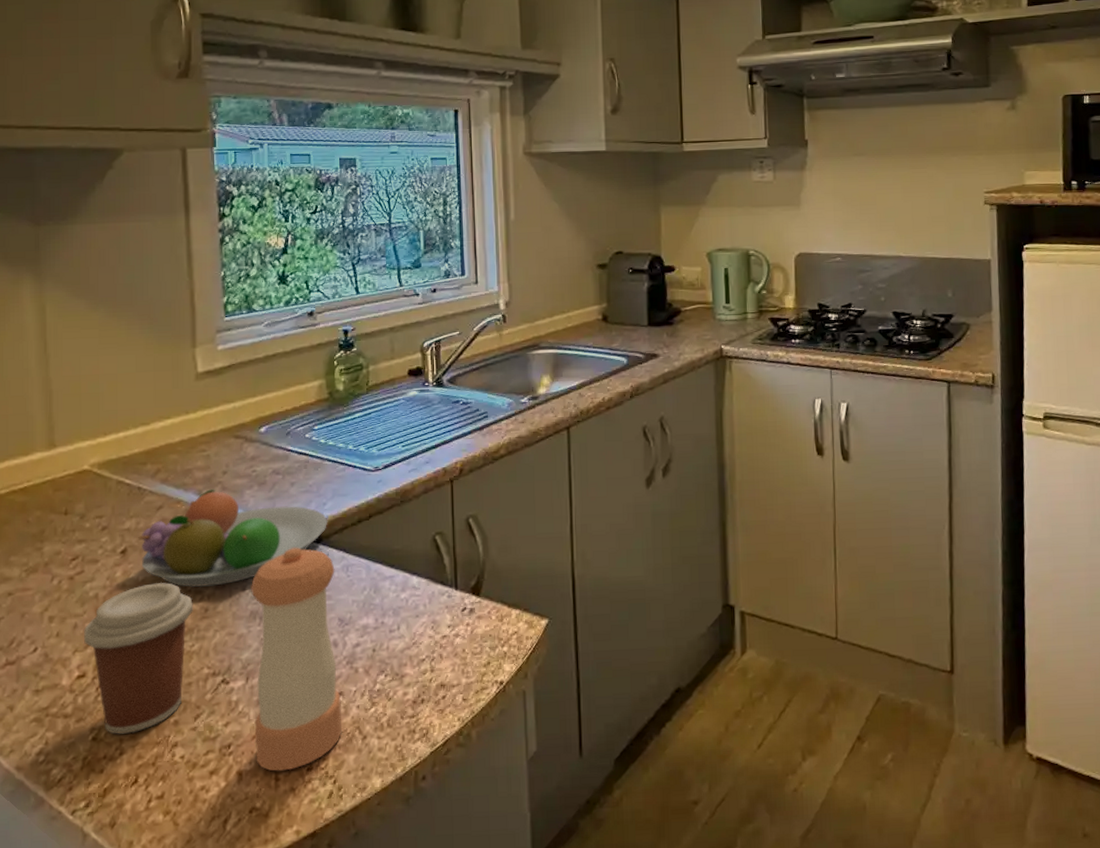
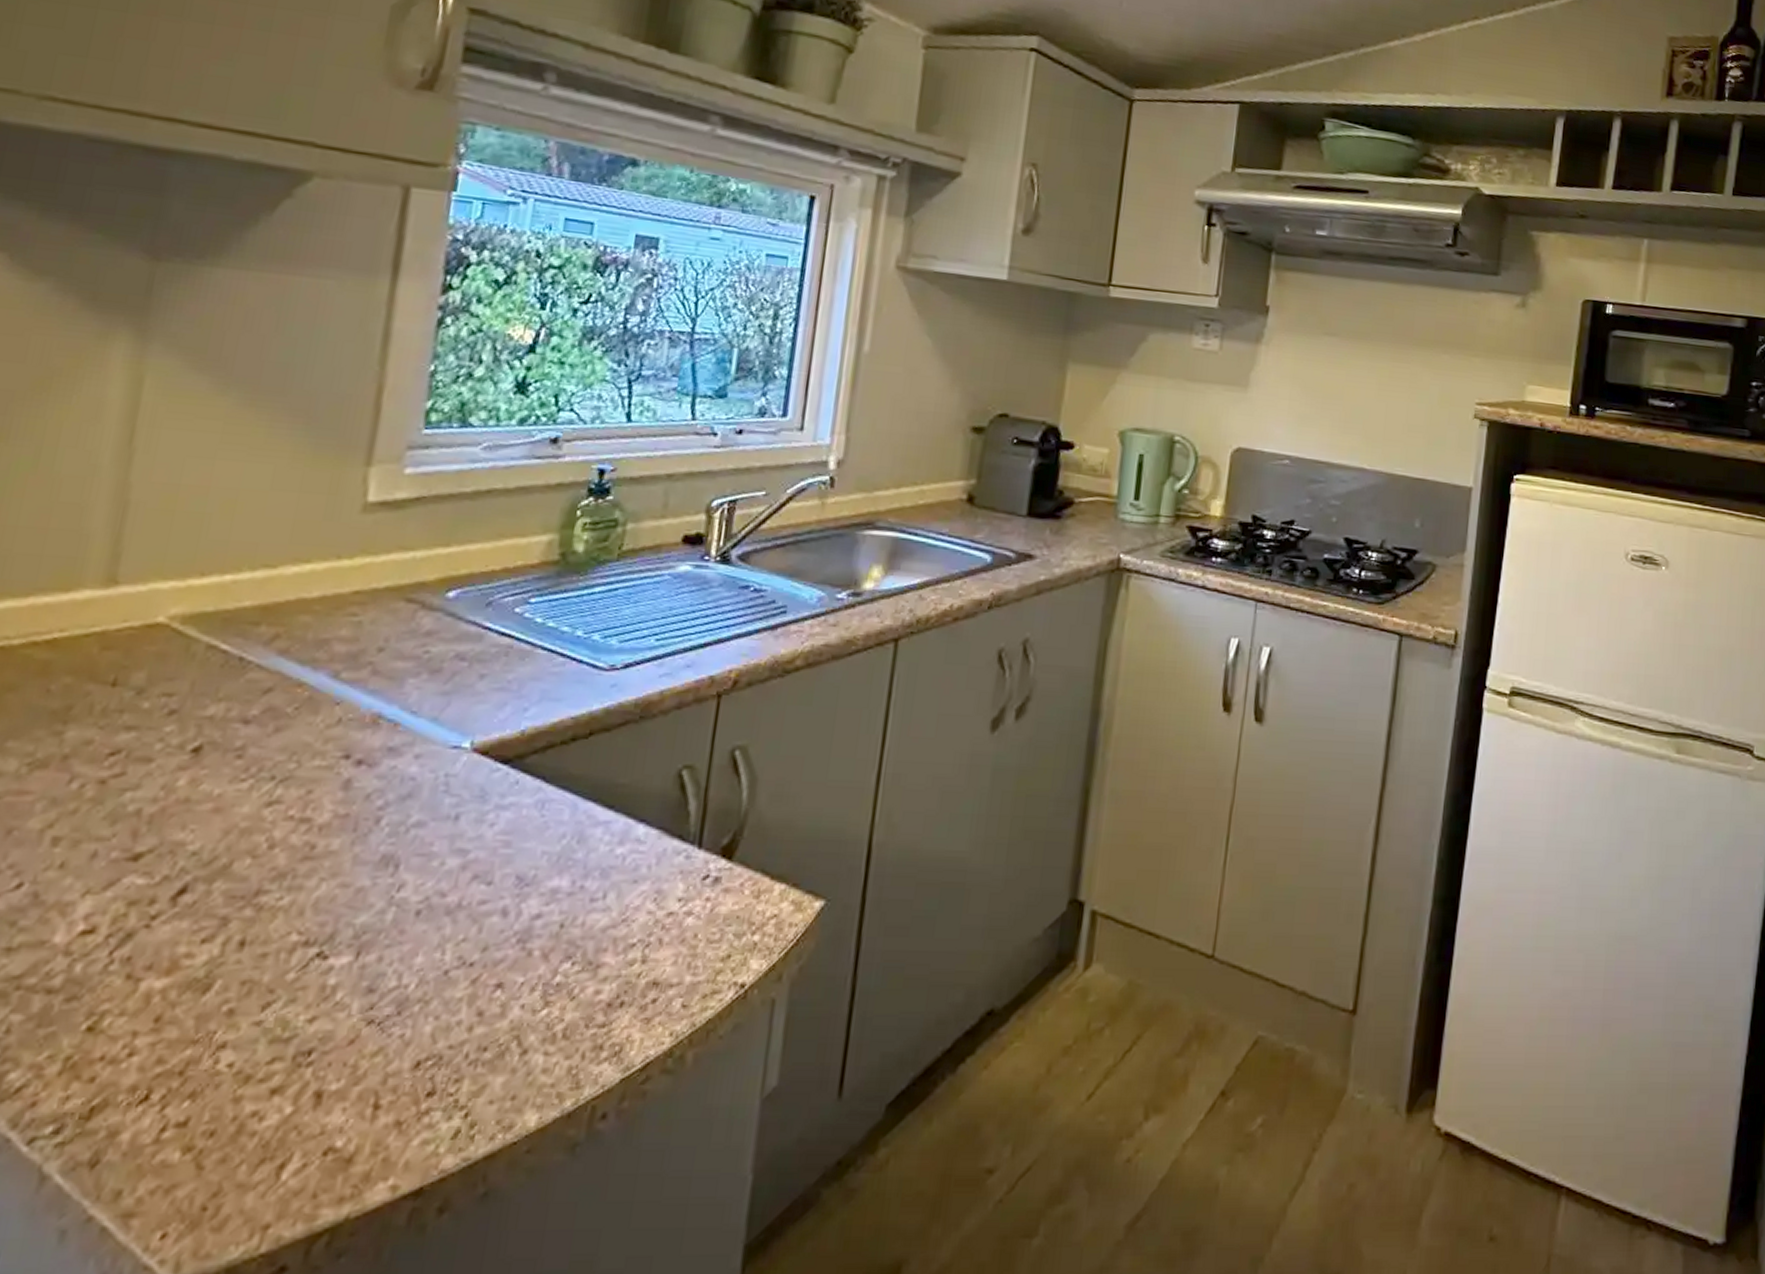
coffee cup: present [84,582,194,734] -> none [103,801,295,1024]
fruit bowl: present [138,489,328,588] -> none [222,671,527,814]
pepper shaker: present [250,548,342,771] -> none [348,768,524,1095]

